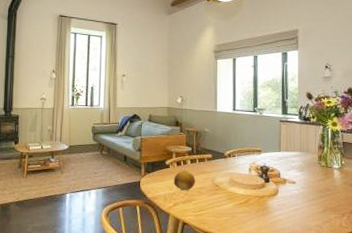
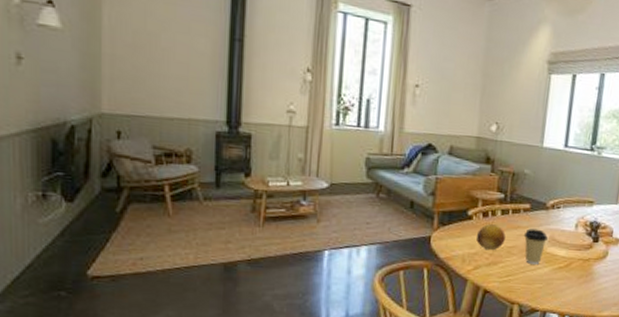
coffee cup: none [209,173,228,201] -> present [523,228,548,264]

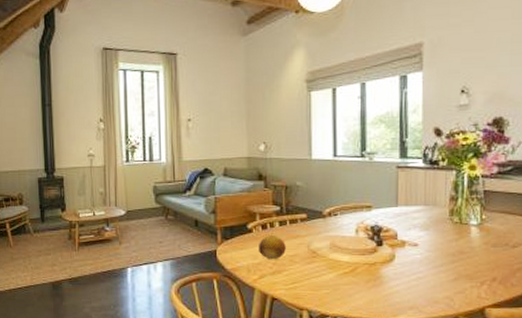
coffee cup: present [523,228,548,264] -> none [303,237,328,271]

